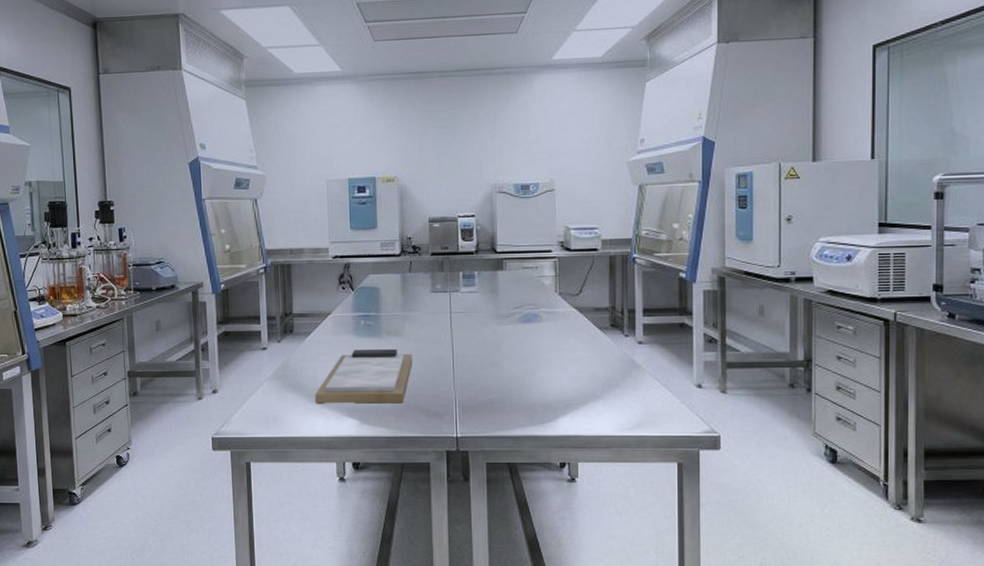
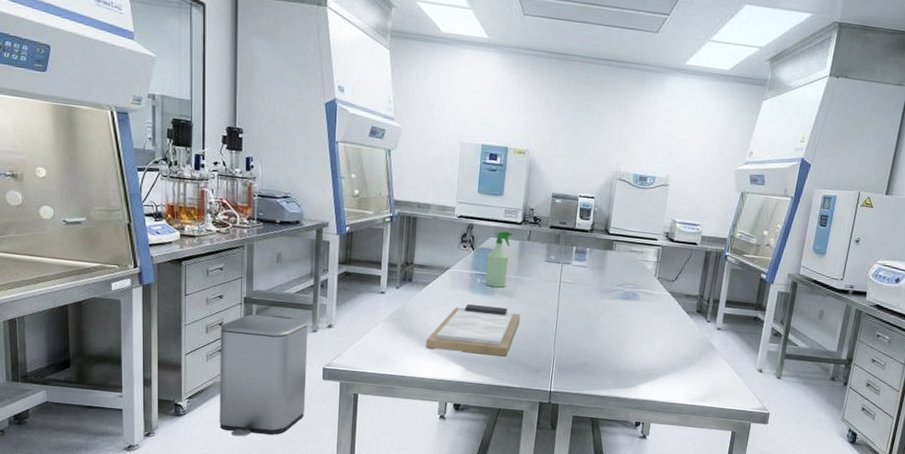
pedal bin: none [107,386,198,522] -> present [219,314,309,437]
spray bottle: none [368,266,392,328] -> present [485,231,512,288]

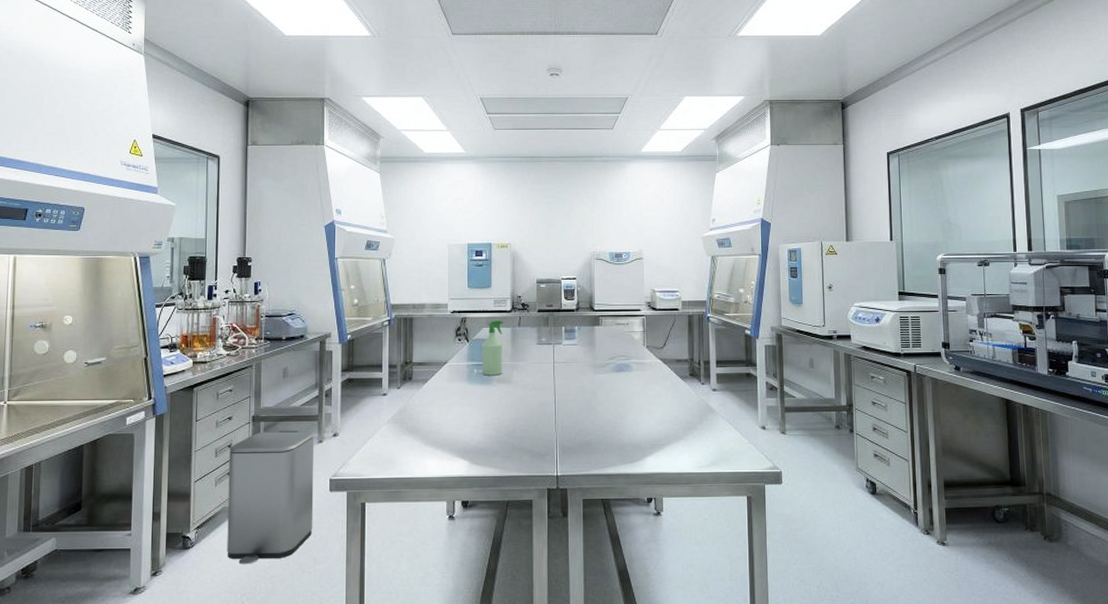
clipboard: present [426,304,521,357] -> none [430,394,520,446]

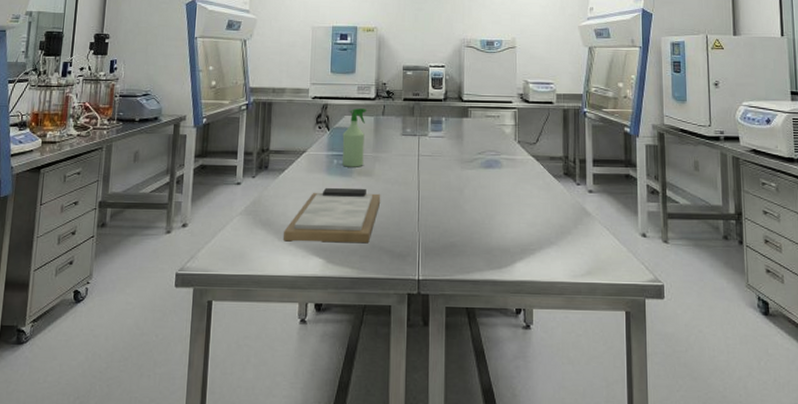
pedal bin: present [227,430,315,565] -> none [62,218,163,365]
clipboard: none [430,394,520,446] -> present [284,187,381,244]

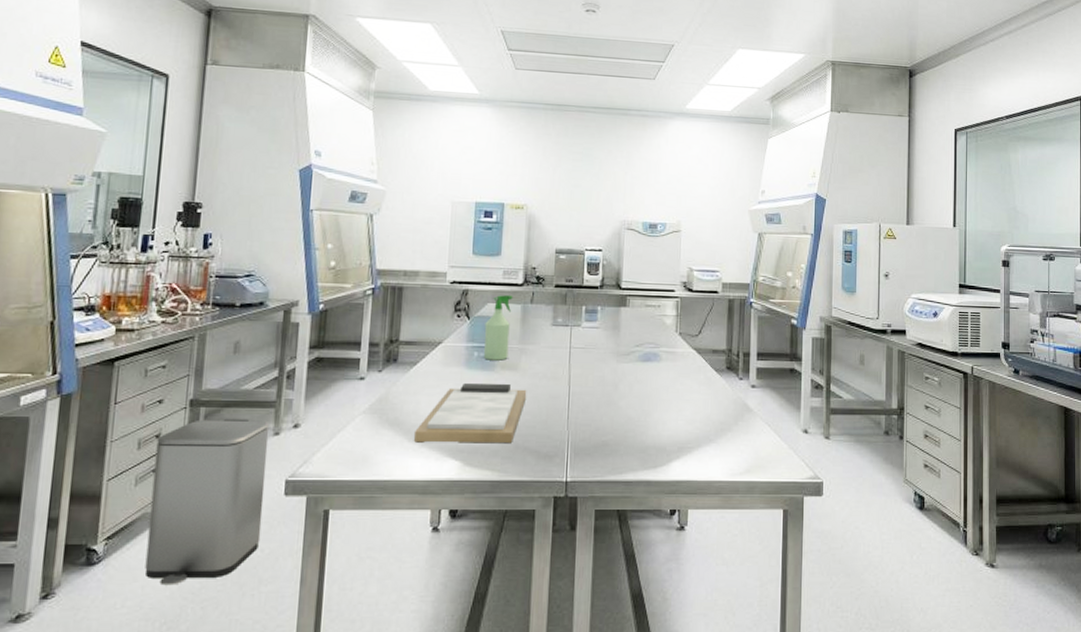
pedal bin: none [62,218,163,365] -> present [145,418,270,586]

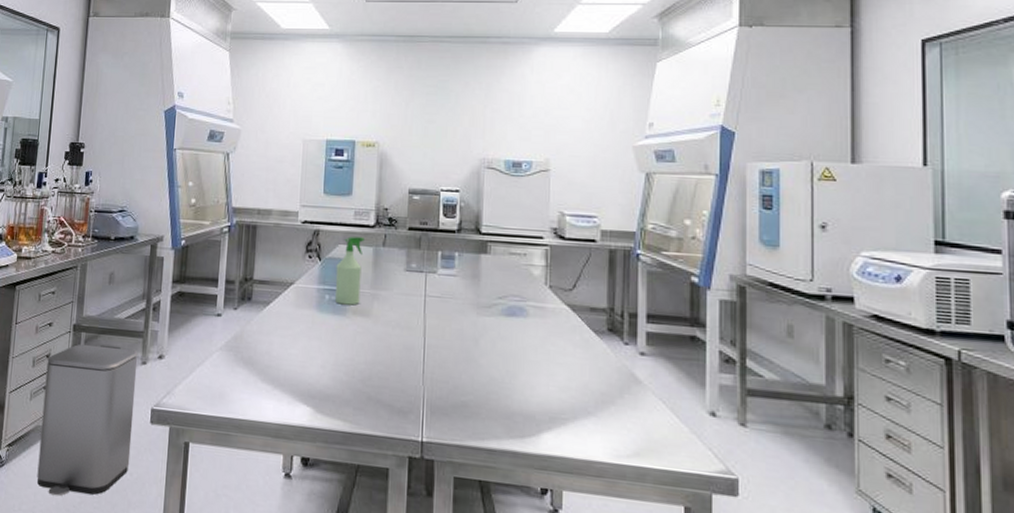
clipboard: present [414,382,527,444] -> none [267,326,380,394]

